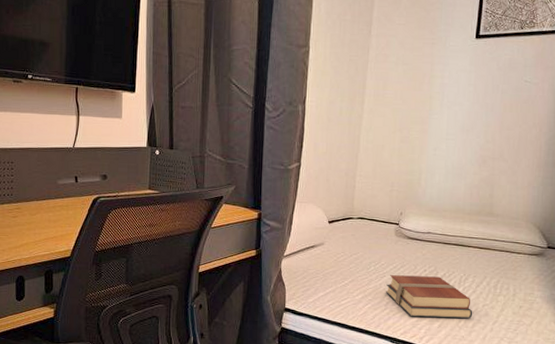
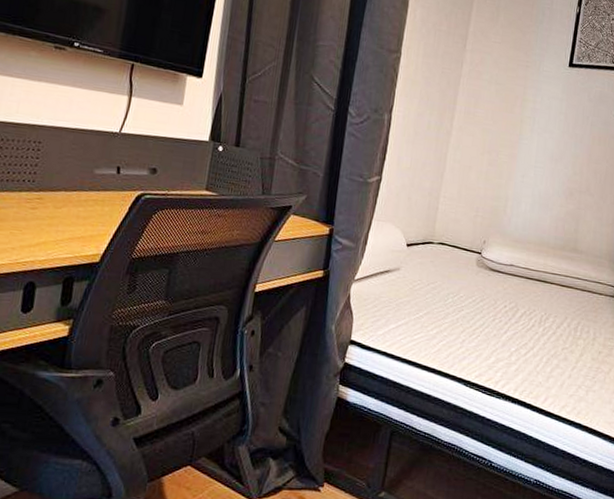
books: present [386,275,473,319] -> none [463,309,552,363]

